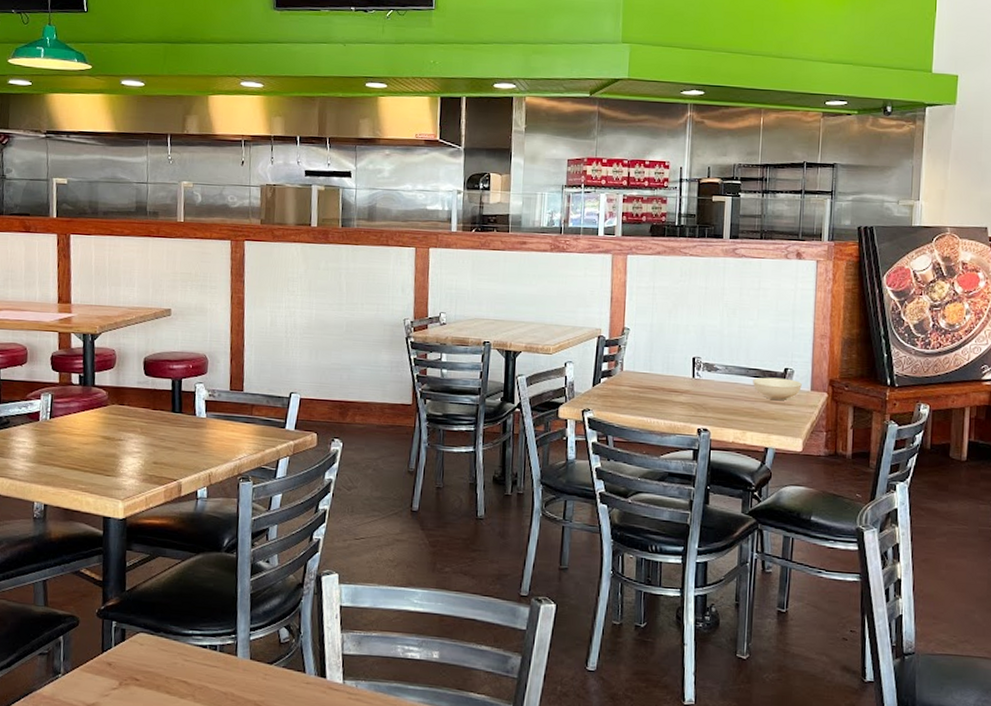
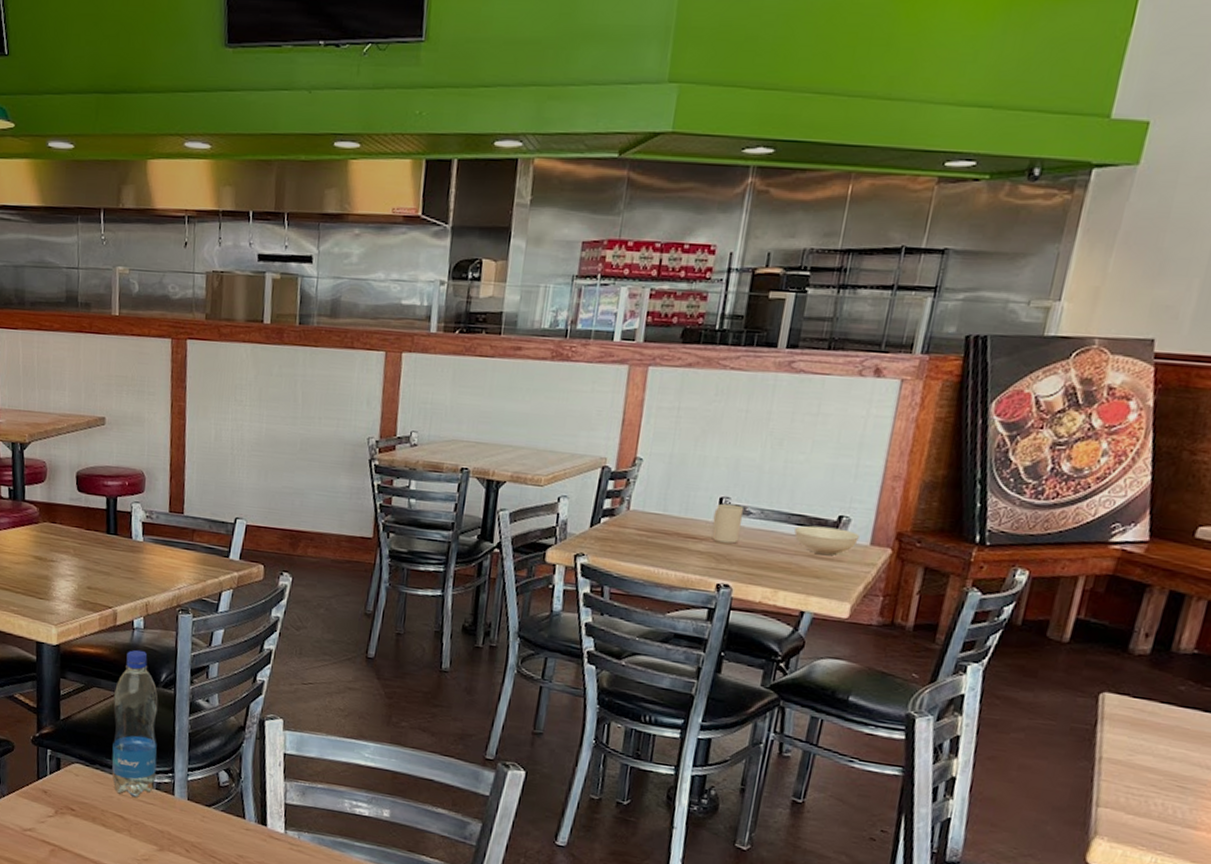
bottle: none [176,518,221,662] -> present [112,650,159,798]
cup: none [689,362,713,395] -> present [711,503,745,544]

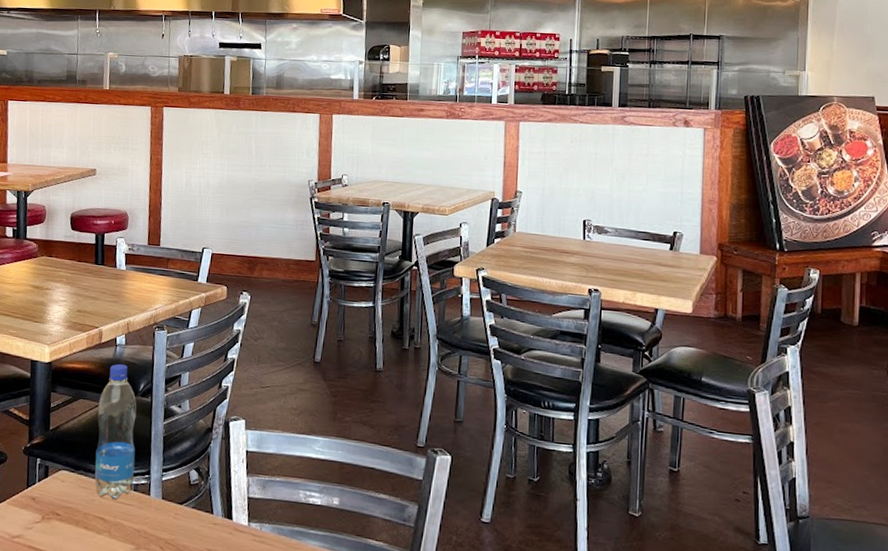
cup: present [711,503,745,544] -> none [580,224,603,256]
bowl: present [793,525,859,556] -> none [641,240,691,263]

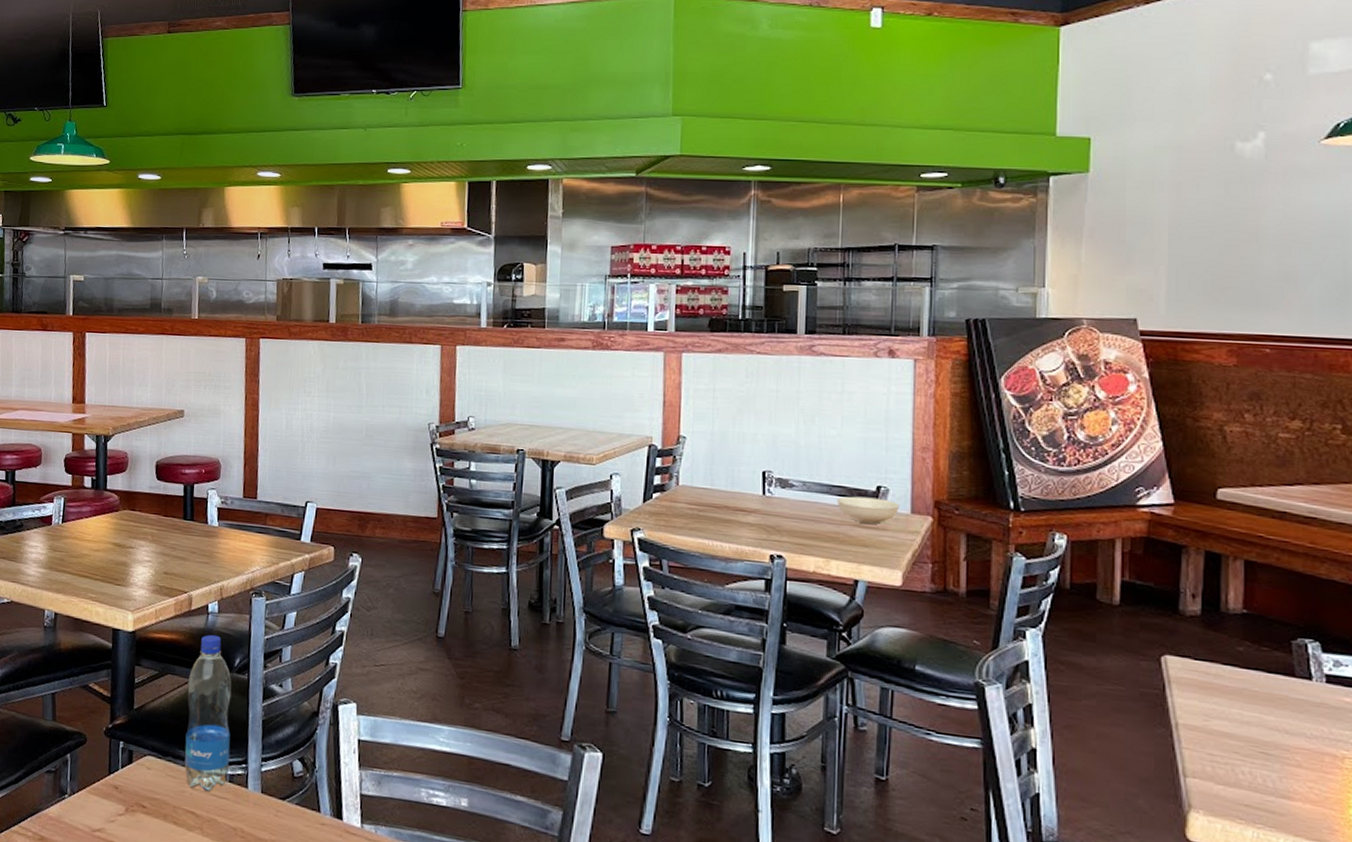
bowl: none [641,240,691,263] -> present [836,496,899,525]

